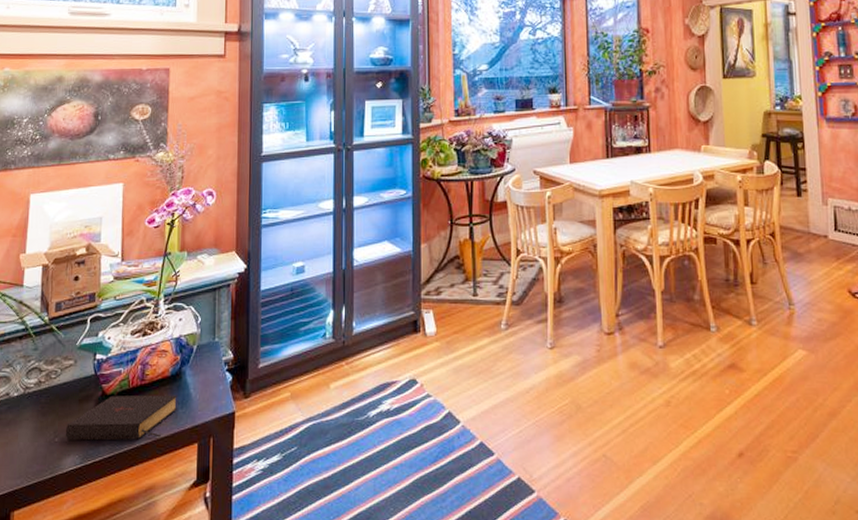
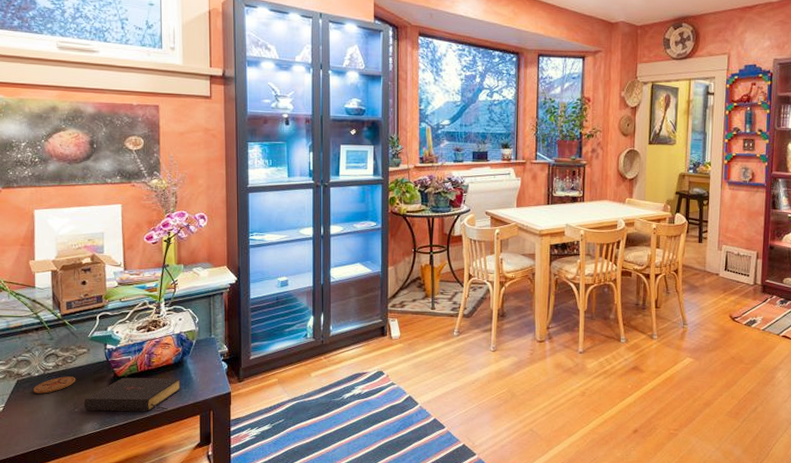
coaster: none [10,396,59,419] -> present [33,376,76,394]

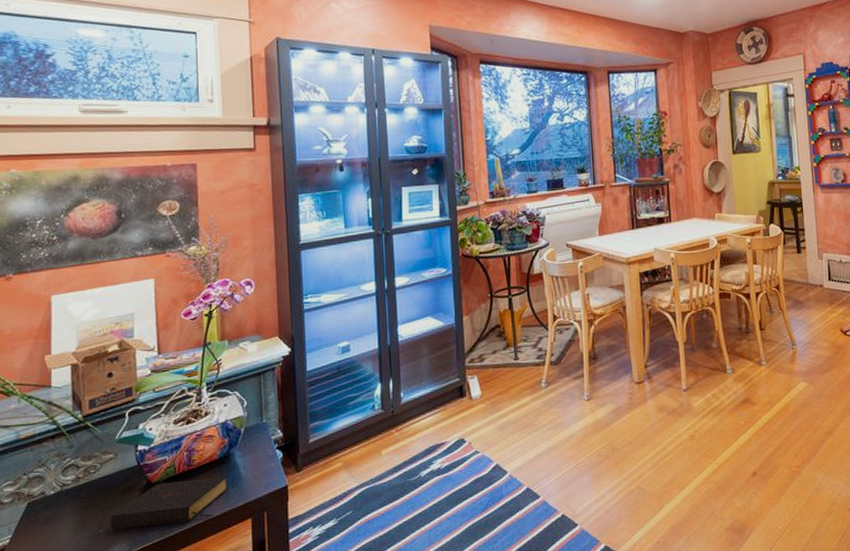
coaster: present [33,376,76,394] -> none [47,490,101,516]

